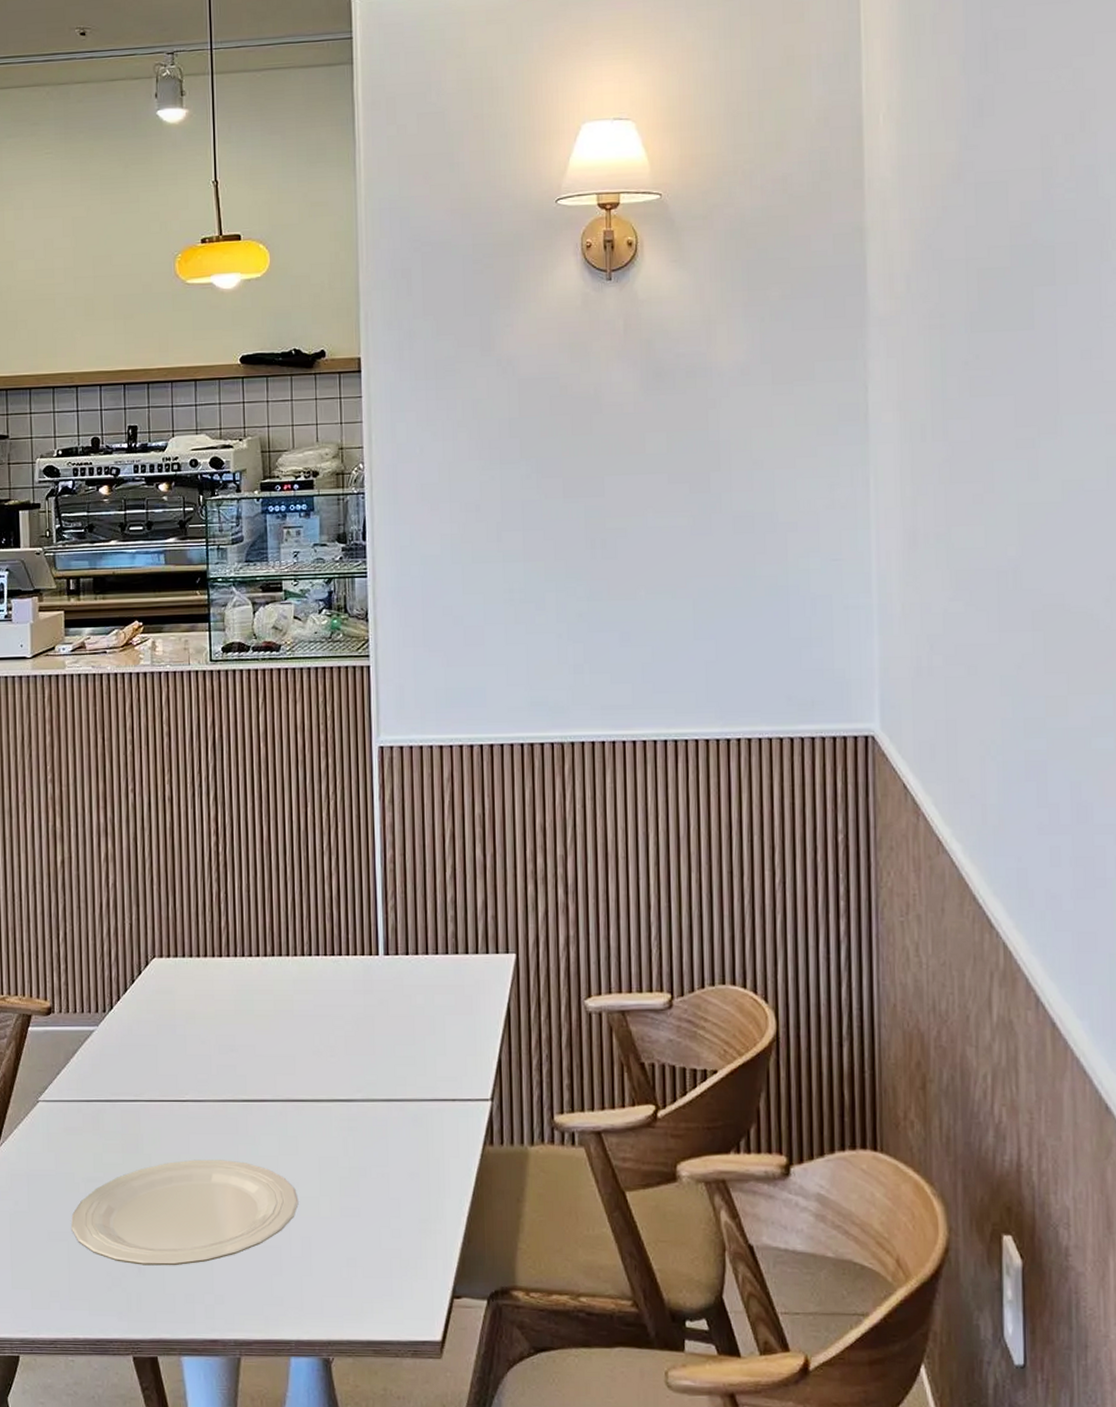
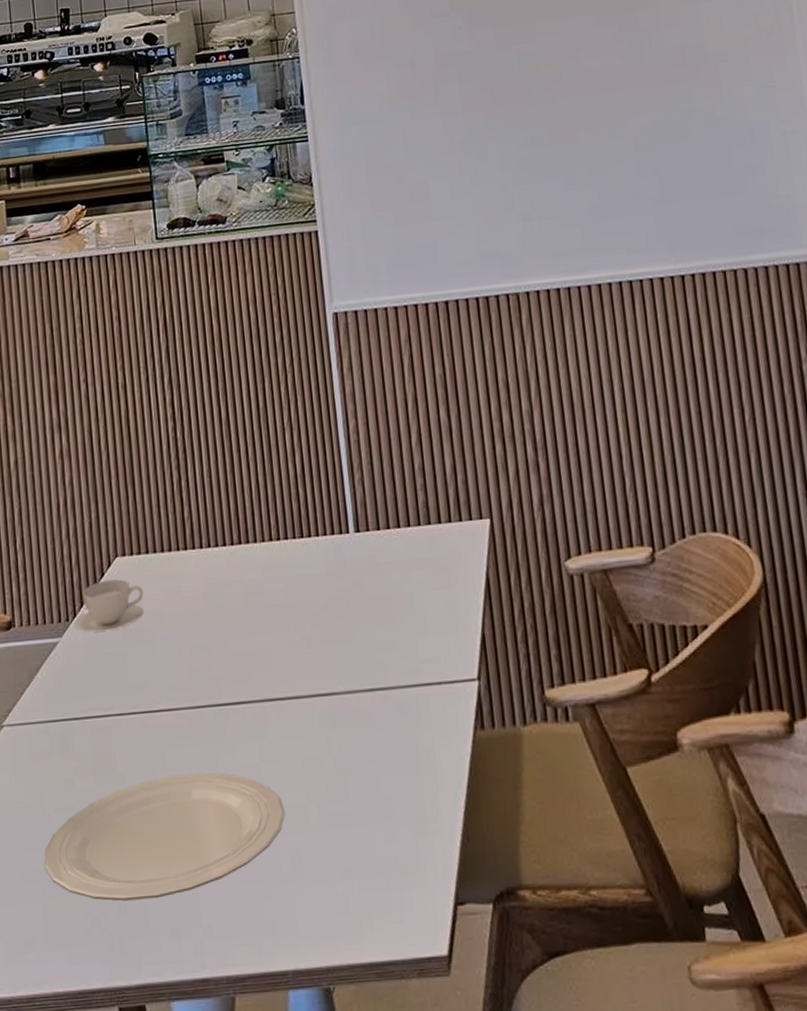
teacup: none [110,978,178,1024] -> present [74,579,144,632]

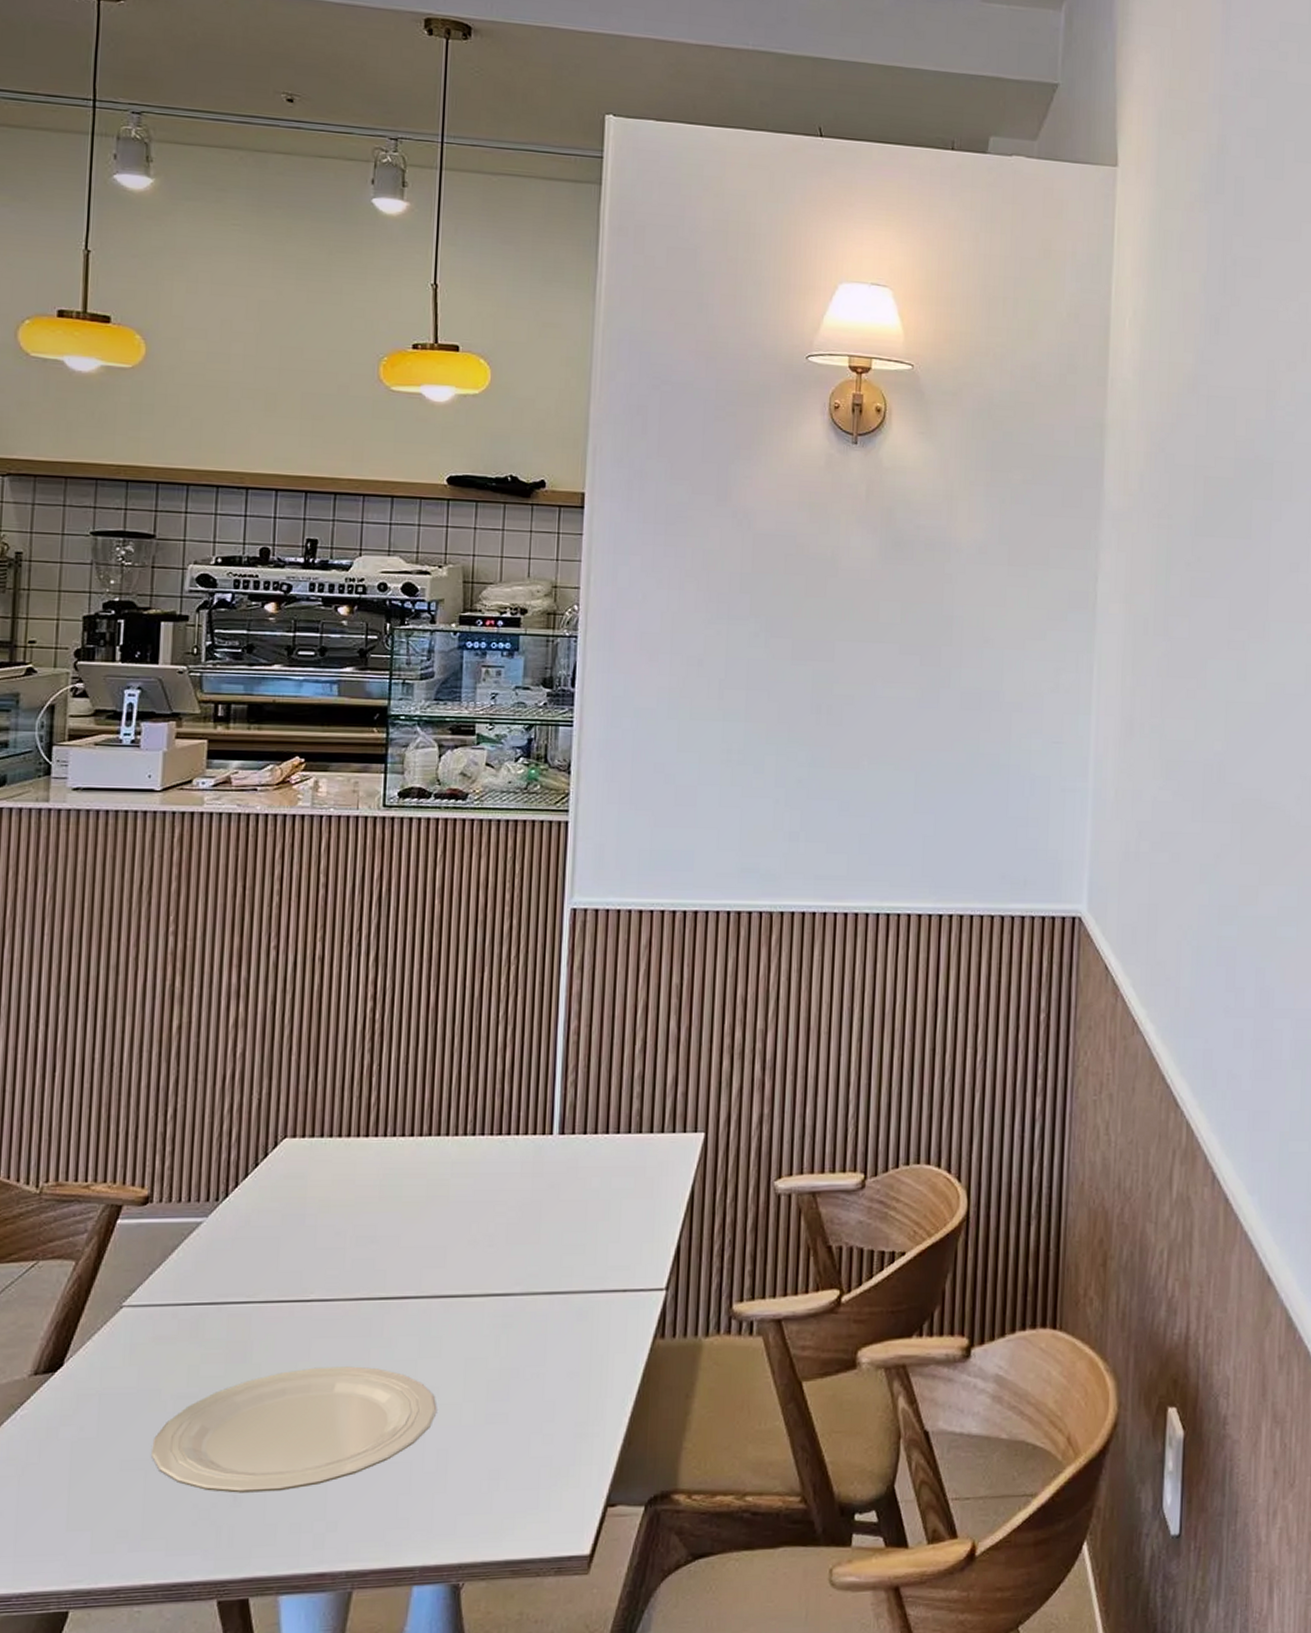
teacup: present [74,579,144,632] -> none [224,1161,311,1214]

